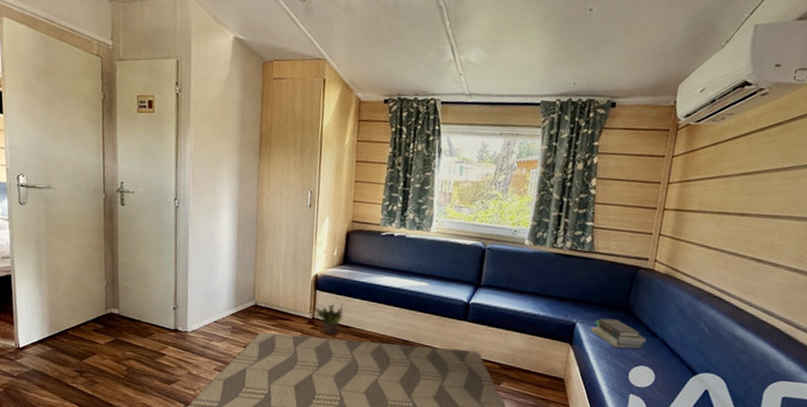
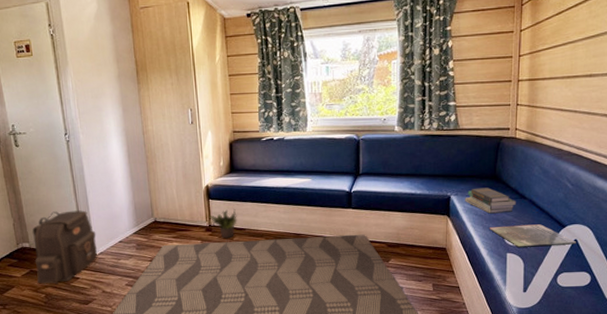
backpack: none [120,279,191,357] -> present [31,210,98,284]
magazine: none [613,363,707,395] -> present [489,224,576,247]

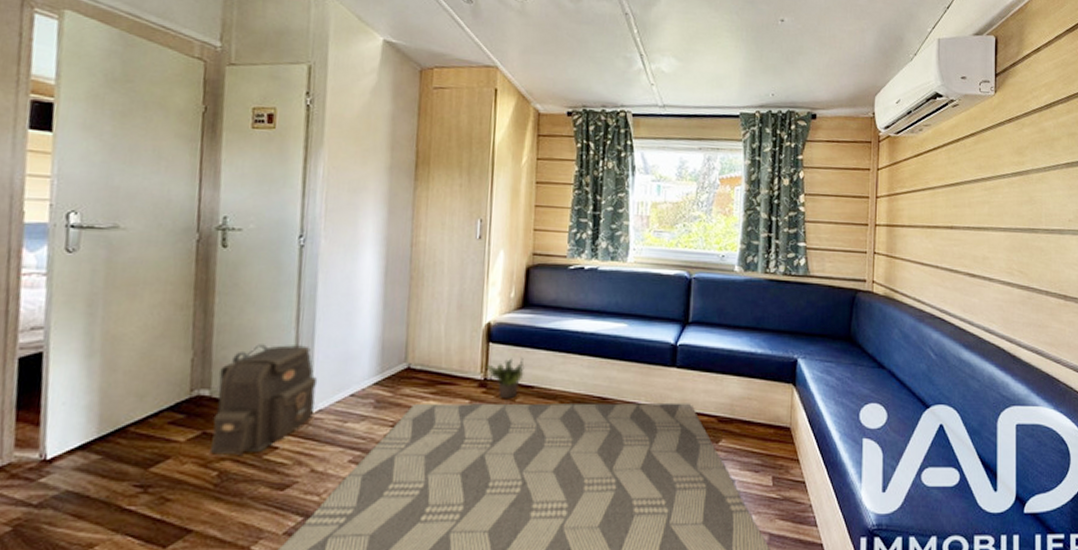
books: present [465,187,516,214] -> none [814,351,873,385]
magazine: present [489,224,576,247] -> none [842,402,942,432]

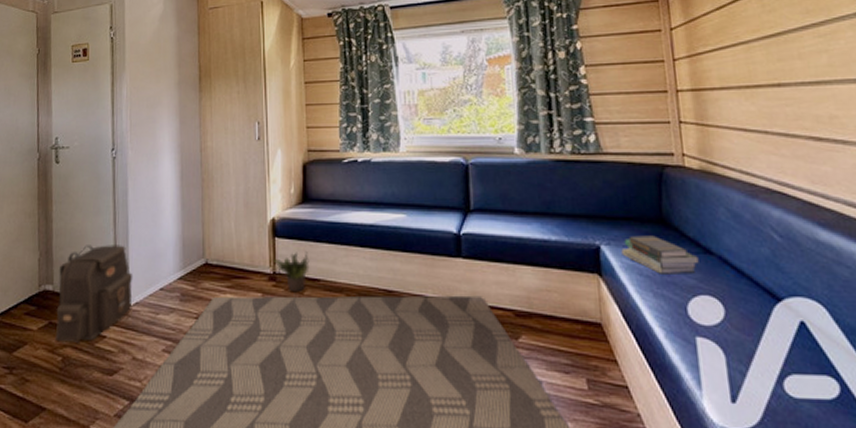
books: none [814,351,873,385] -> present [621,235,699,275]

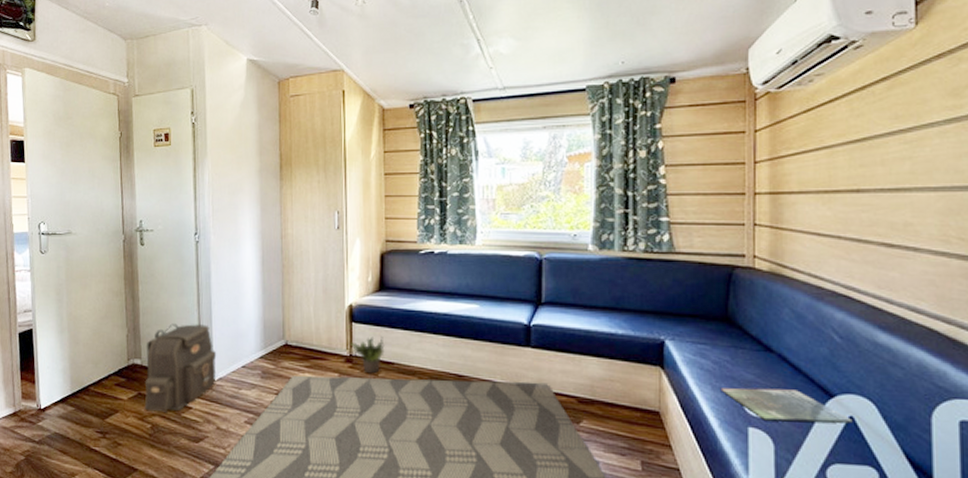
books: present [621,235,699,275] -> none [685,332,759,370]
magazine: none [662,294,804,330] -> present [720,388,853,424]

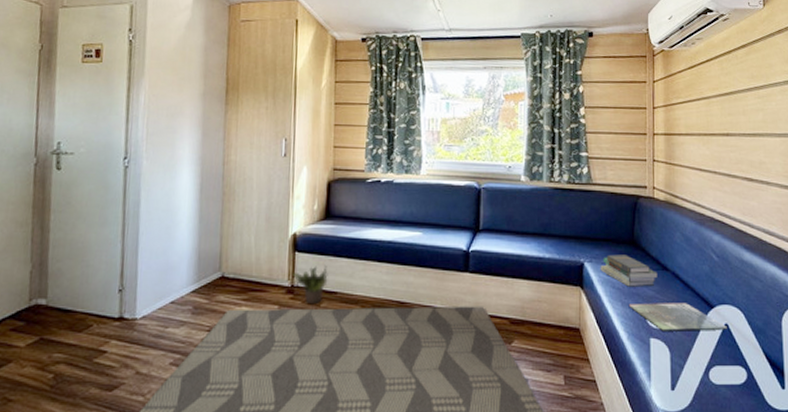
backpack: present [144,323,217,412] -> none [46,257,142,359]
books: none [685,332,759,370] -> present [600,254,658,287]

